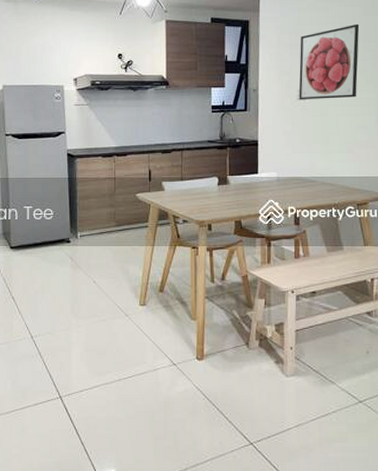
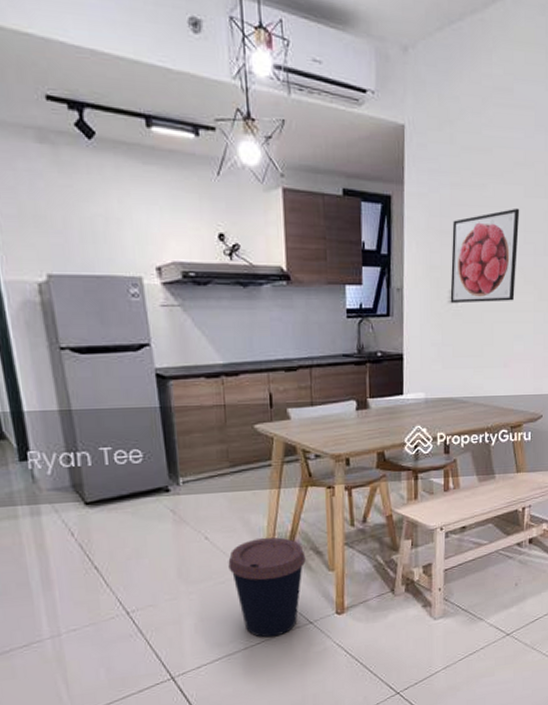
coffee cup: none [110,286,172,373] -> present [228,537,306,638]

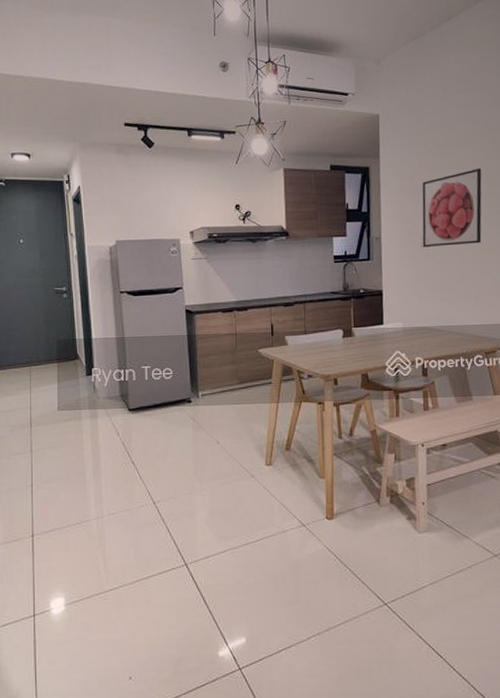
coffee cup: present [228,537,306,638] -> none [235,445,300,536]

